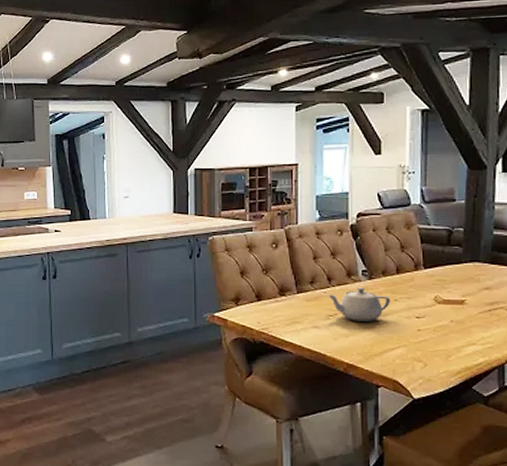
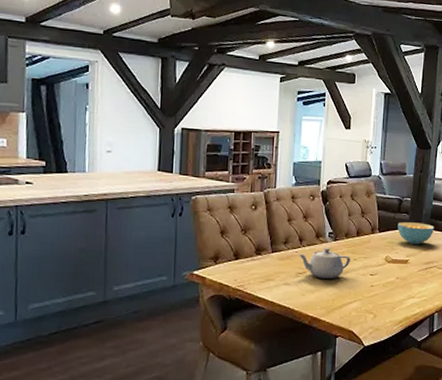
cereal bowl: none [448,256,498,282] -> present [397,222,434,244]

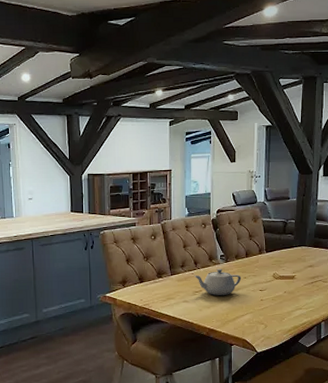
cereal bowl: present [397,222,434,244] -> none [283,242,319,261]

